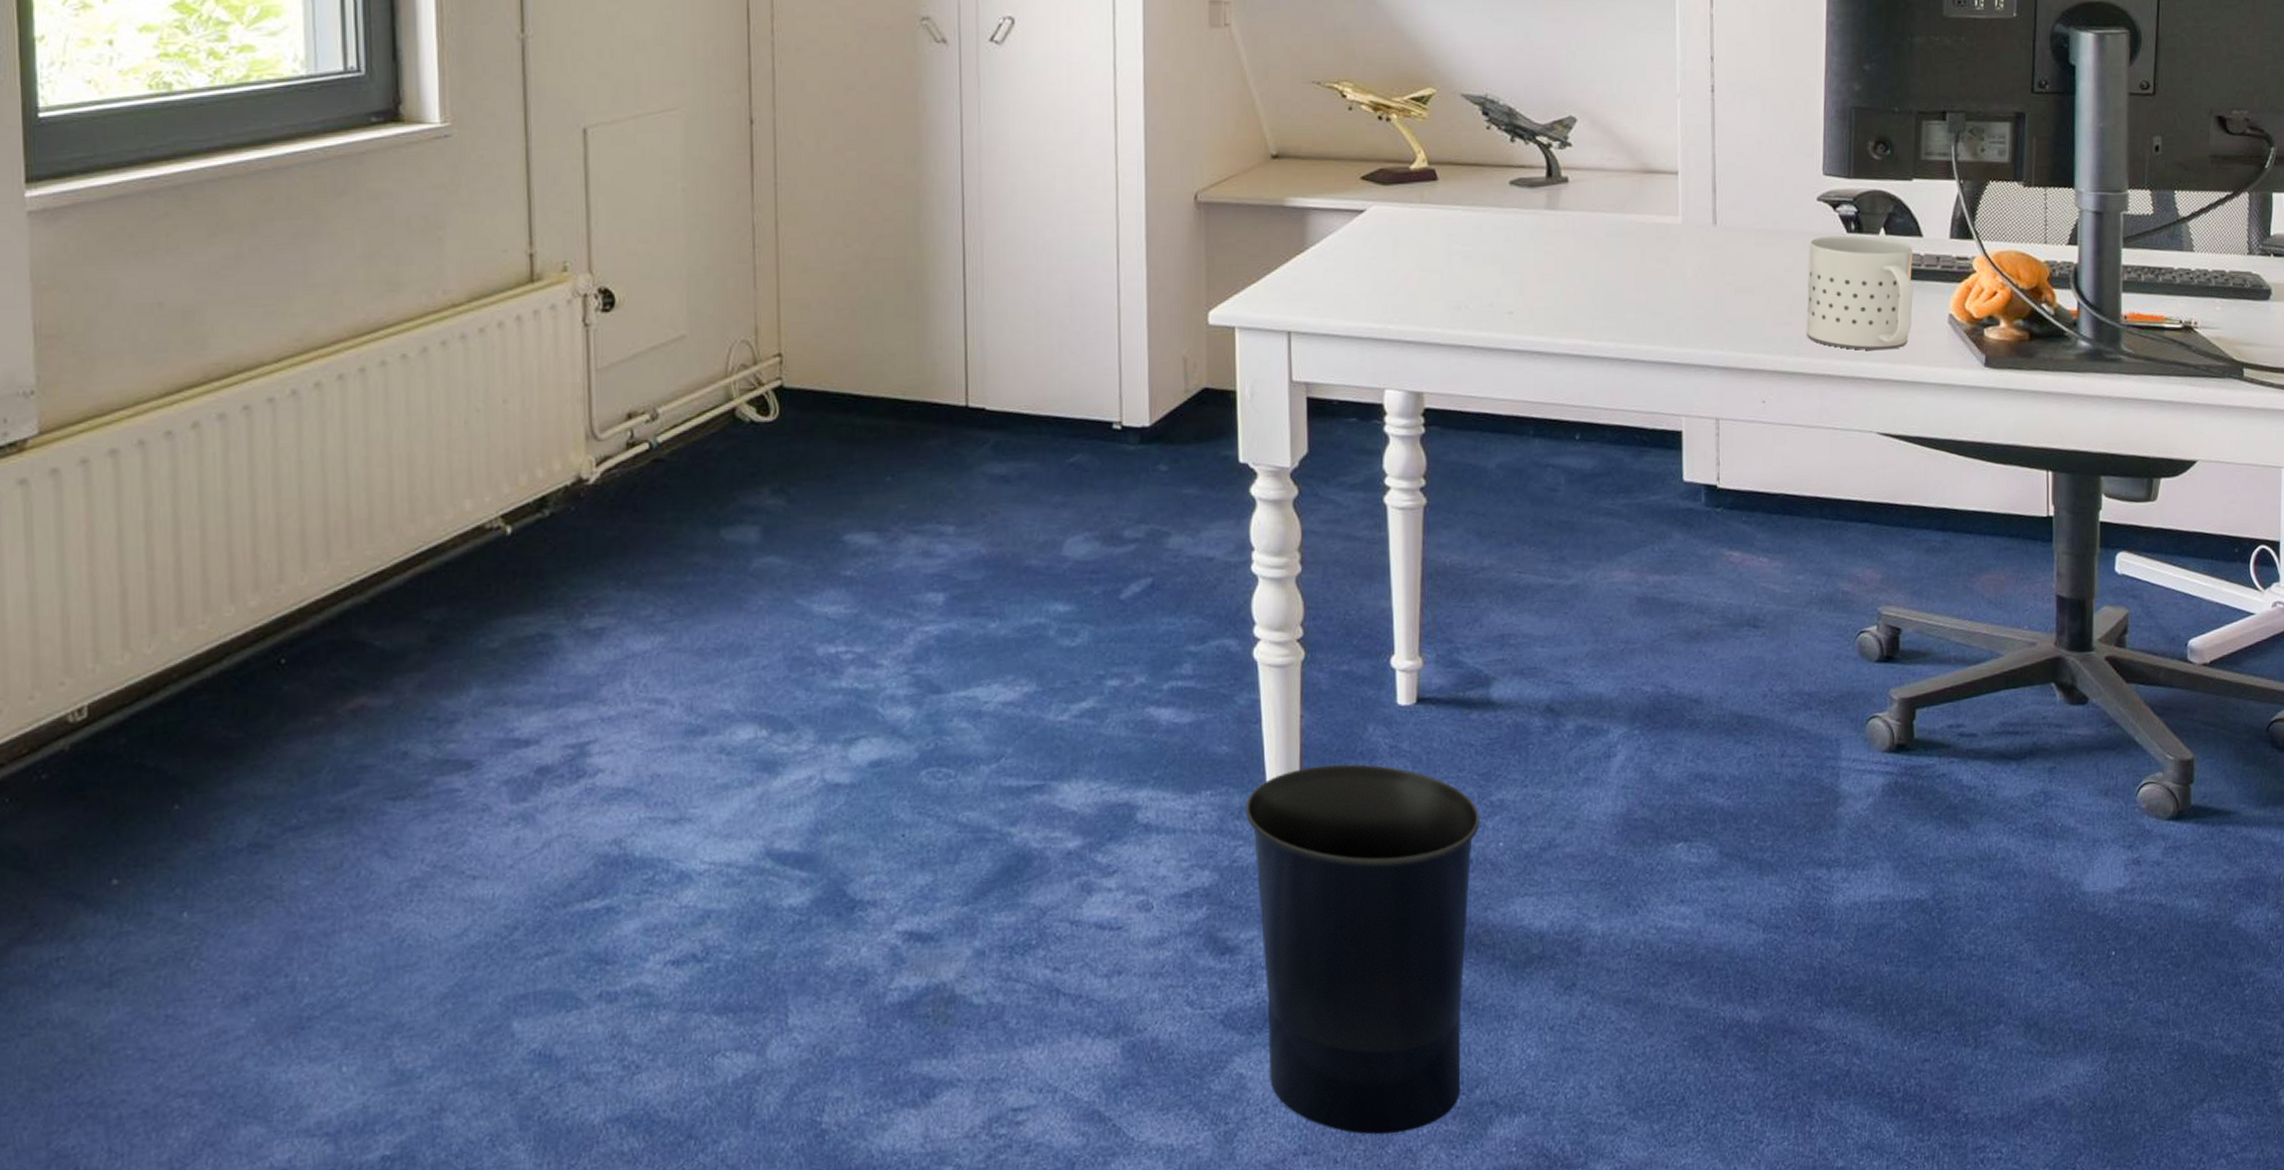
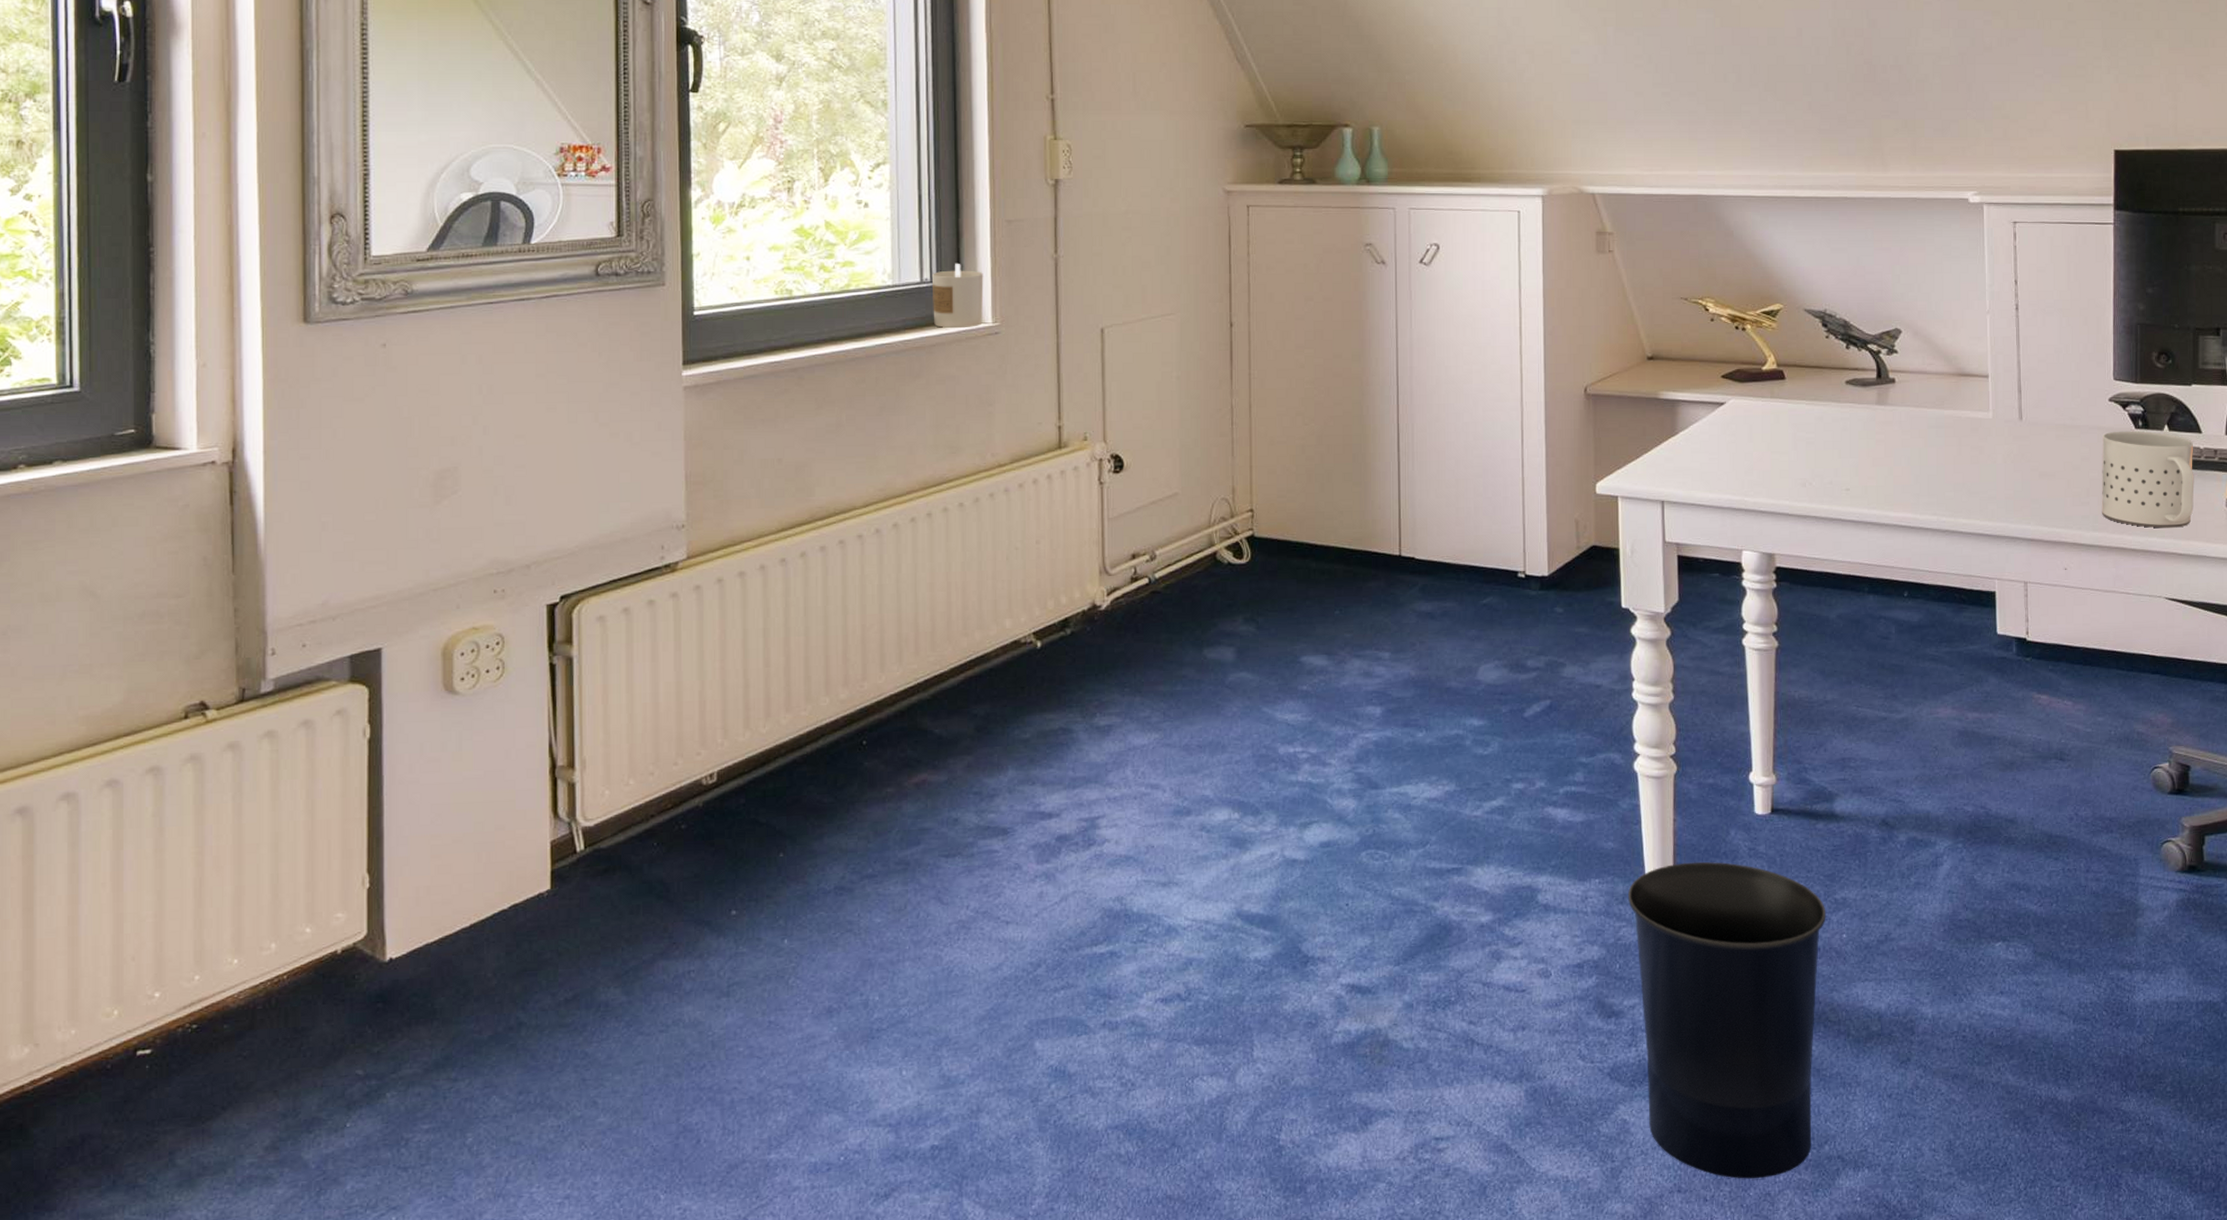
candle: none [358,46,428,131] -> present [931,263,984,329]

